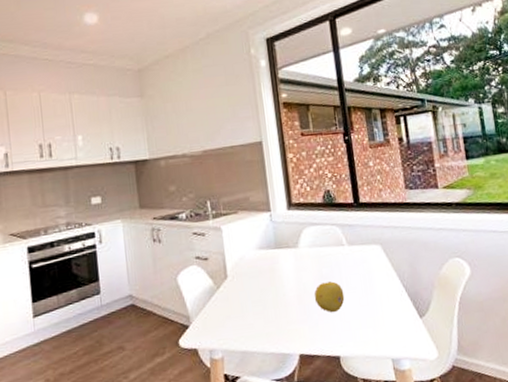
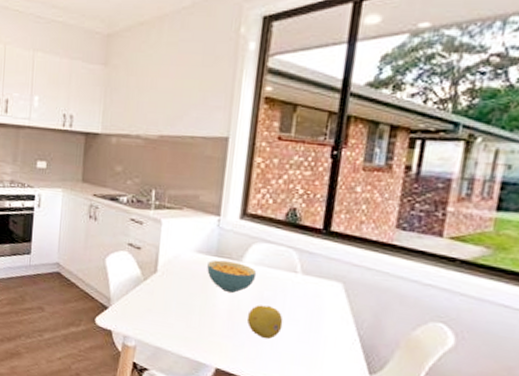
cereal bowl: none [270,249,313,279] -> present [207,260,257,293]

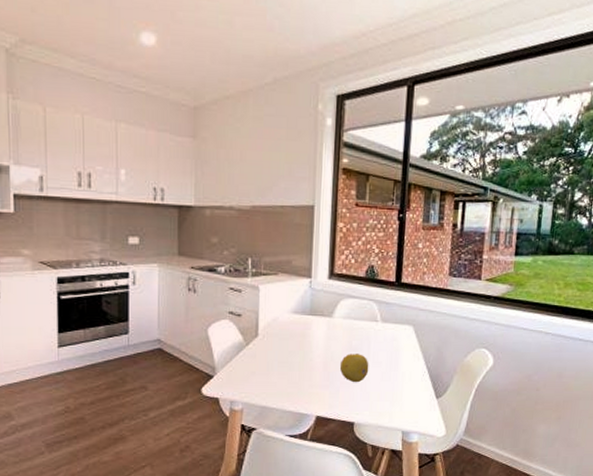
cereal bowl: present [207,260,257,293] -> none [303,318,346,346]

